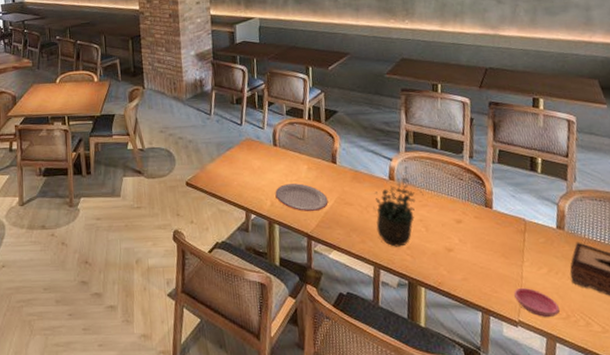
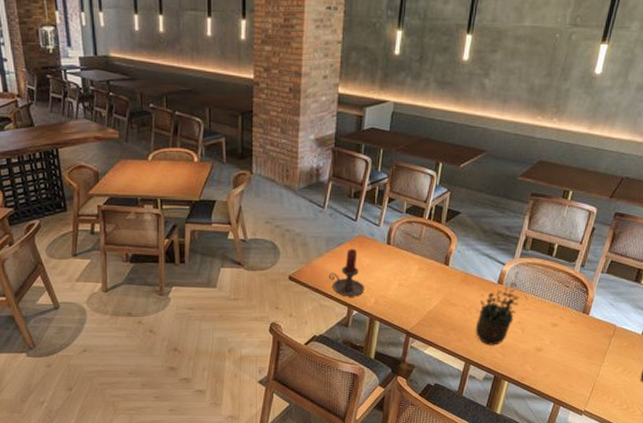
candle holder: none [223,152,259,201] -> present [329,248,365,297]
plate: present [275,183,329,212] -> none [381,283,433,311]
saucer: present [514,287,560,317] -> none [586,383,623,408]

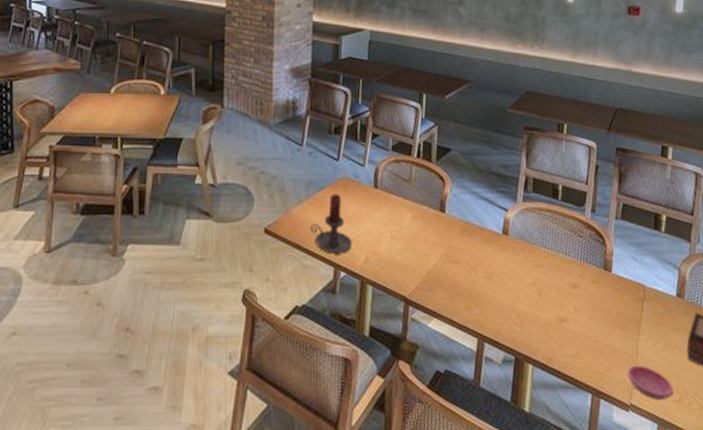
potted plant: present [475,271,528,346] -> none [482,218,539,315]
saucer: none [586,383,623,408] -> present [627,364,674,400]

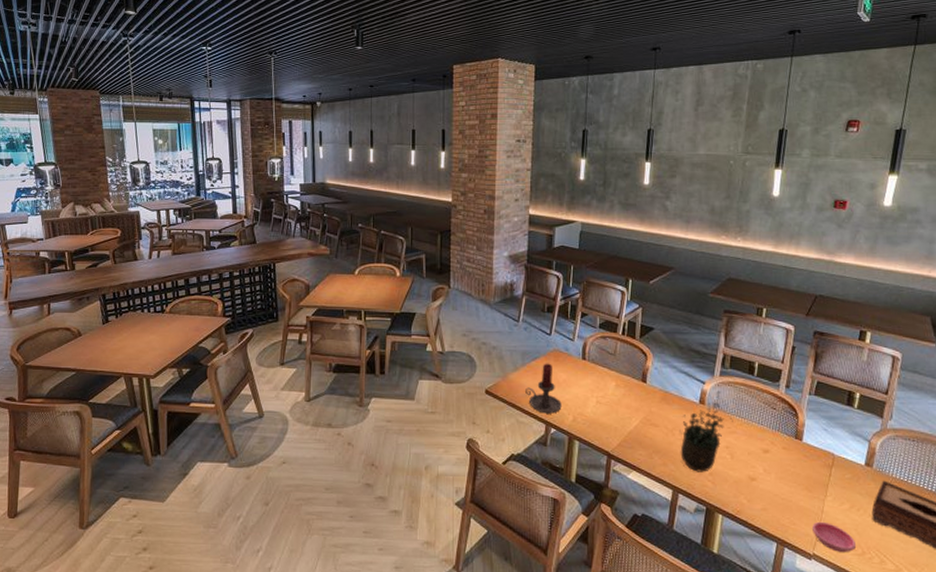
potted plant: none [482,218,539,315] -> present [679,390,733,472]

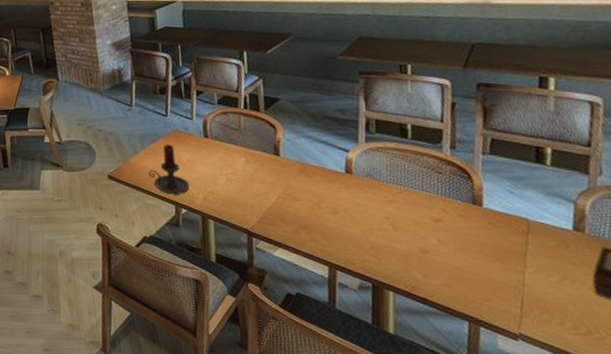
potted plant: present [679,390,733,472] -> none [326,157,390,247]
saucer: present [812,521,857,552] -> none [512,296,578,331]

